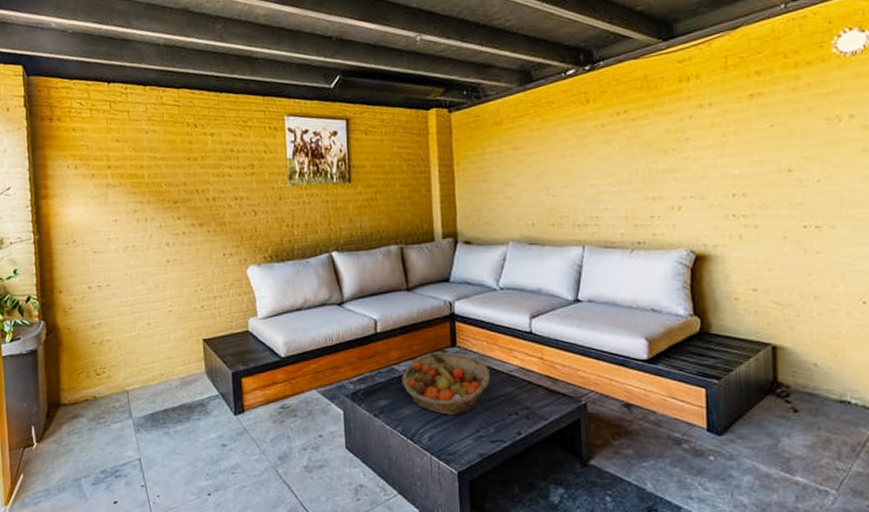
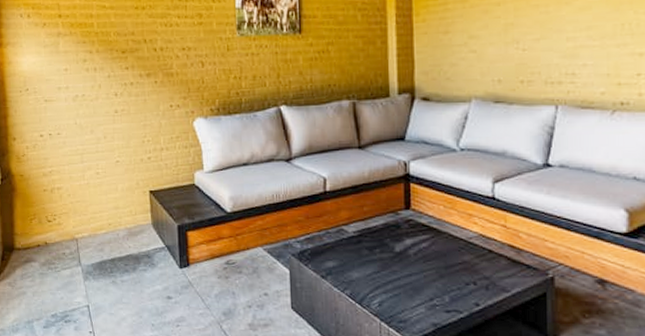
fruit basket: present [401,352,490,416] -> none [351,214,446,282]

